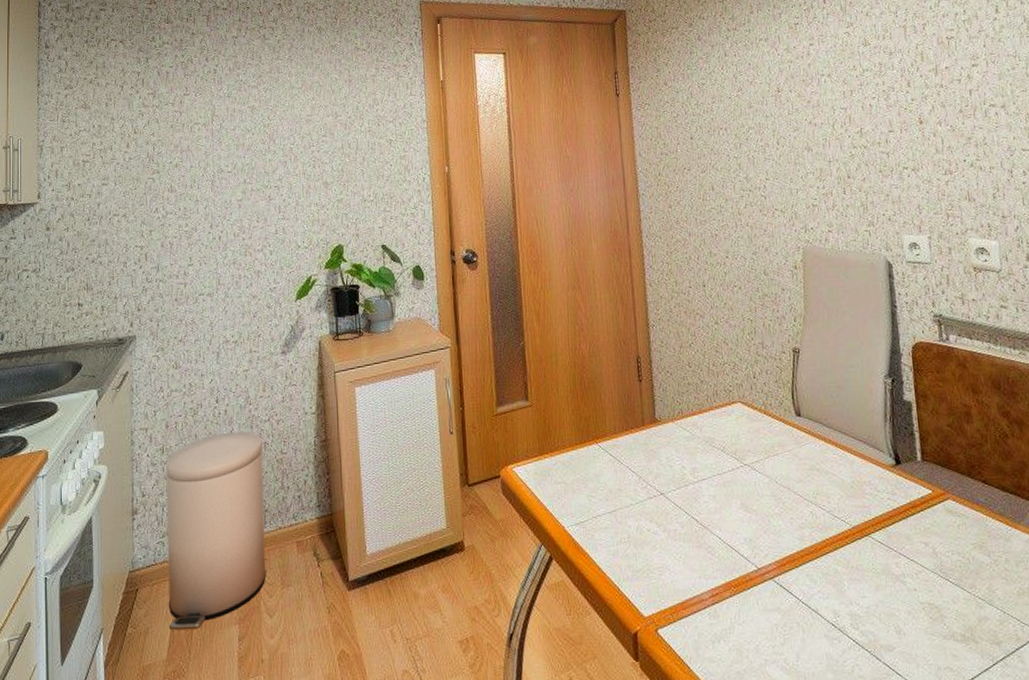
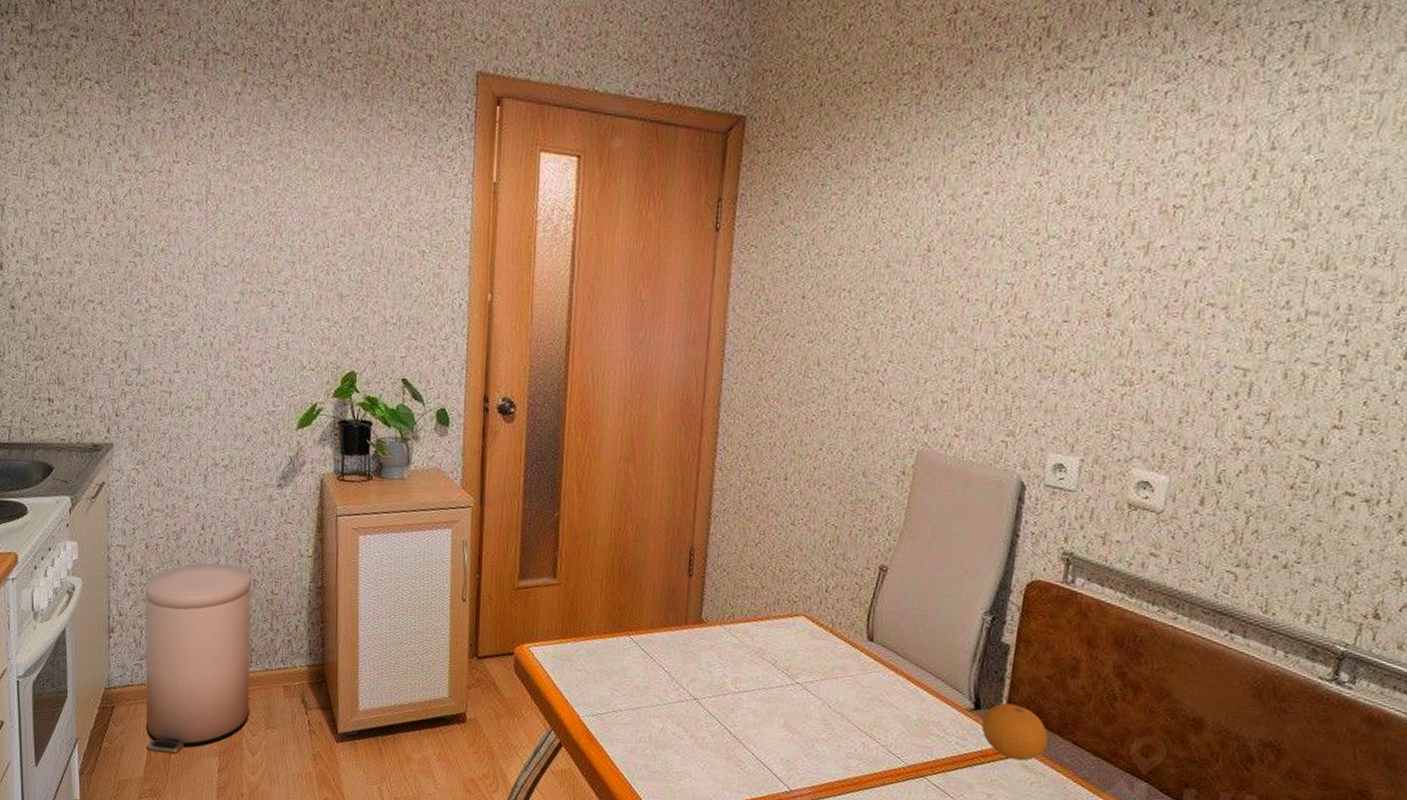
fruit: none [904,454,964,506] -> present [981,703,1049,761]

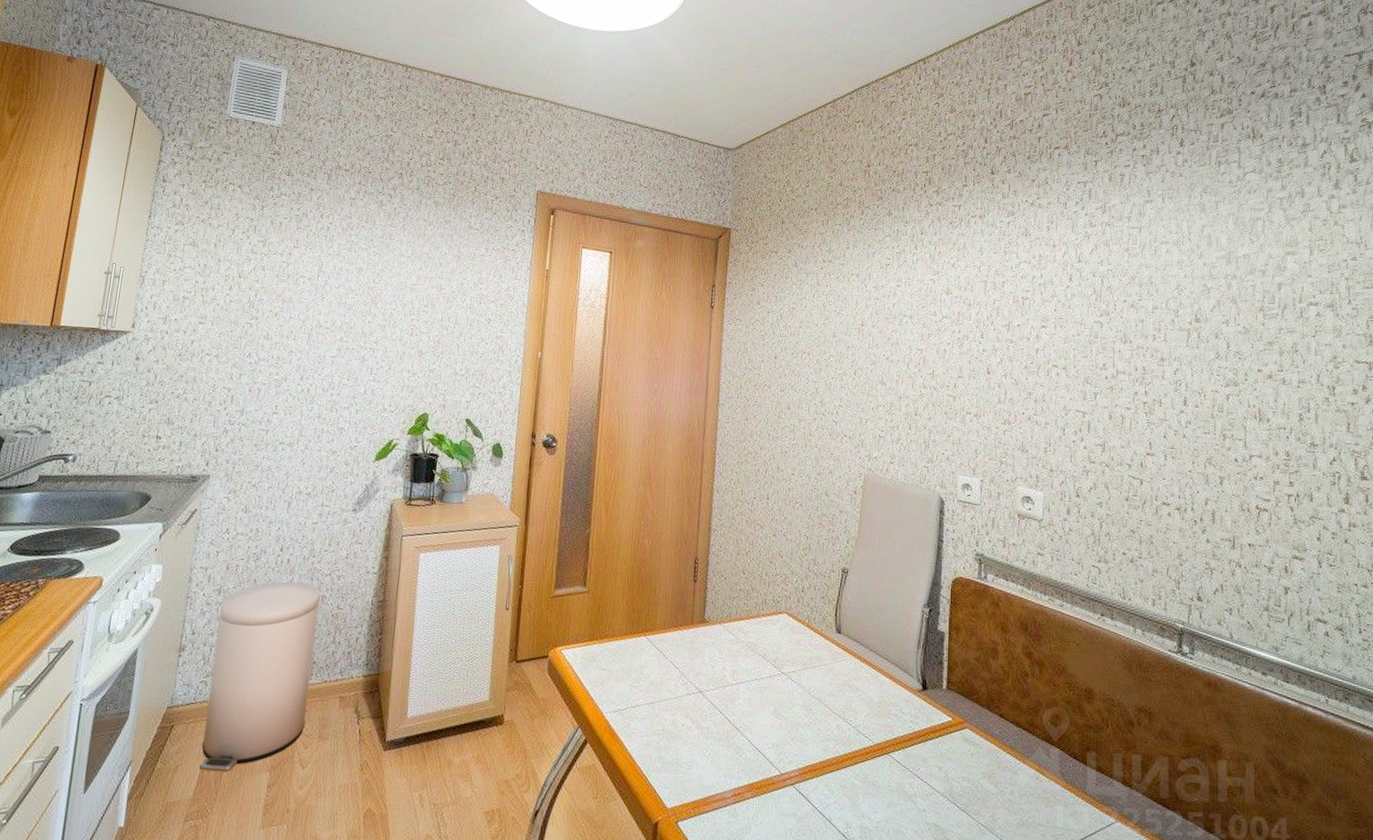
fruit: present [981,703,1049,761] -> none [929,683,981,735]

